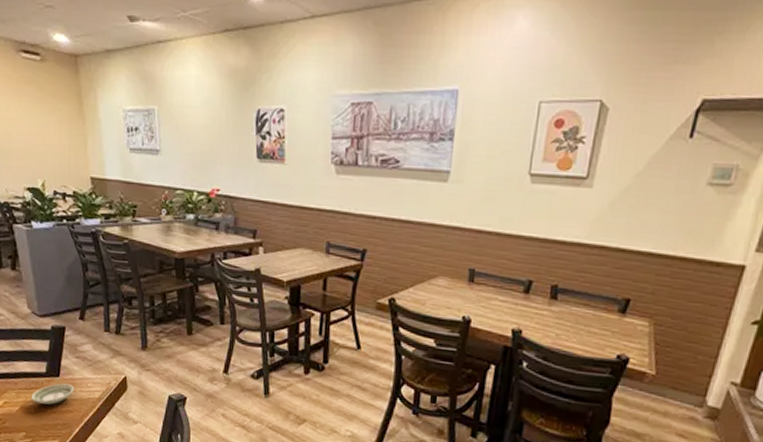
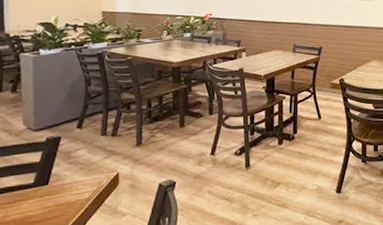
saucer: present [31,383,75,405] -> none [12,190,63,216]

